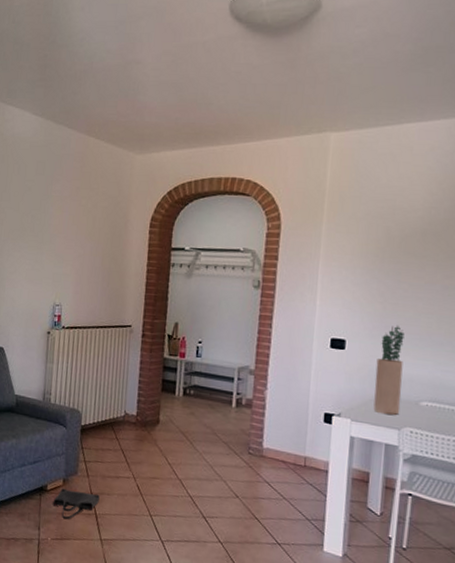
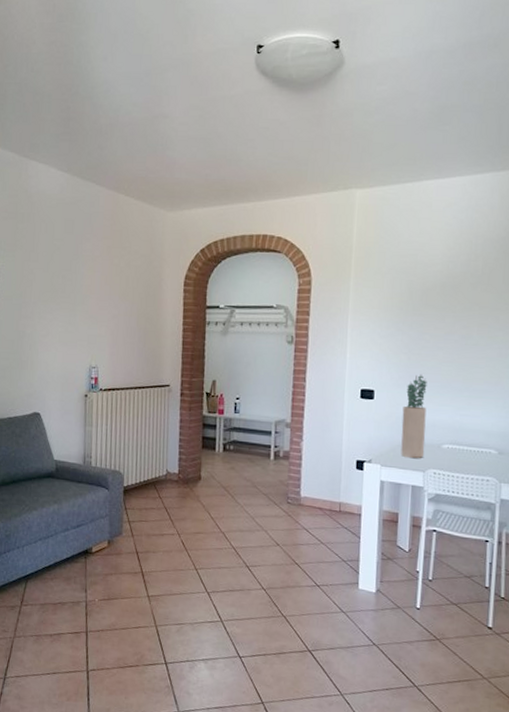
tote bag: present [53,488,100,520] -> none [98,549,145,580]

